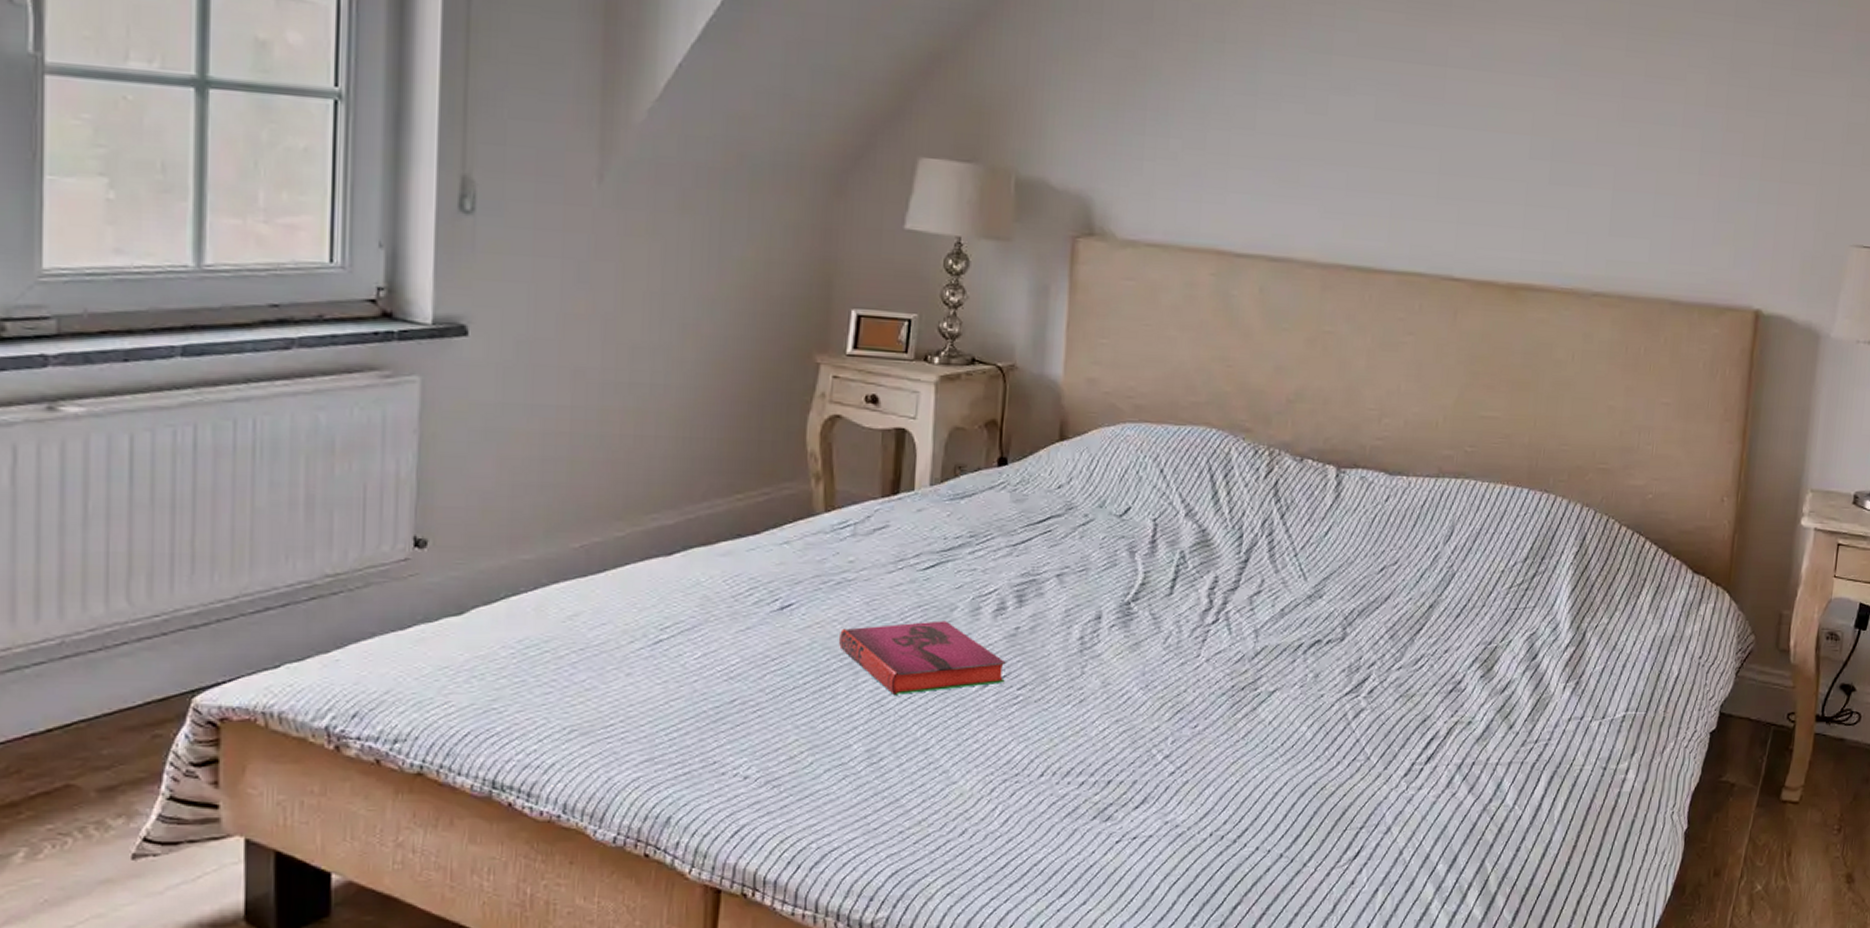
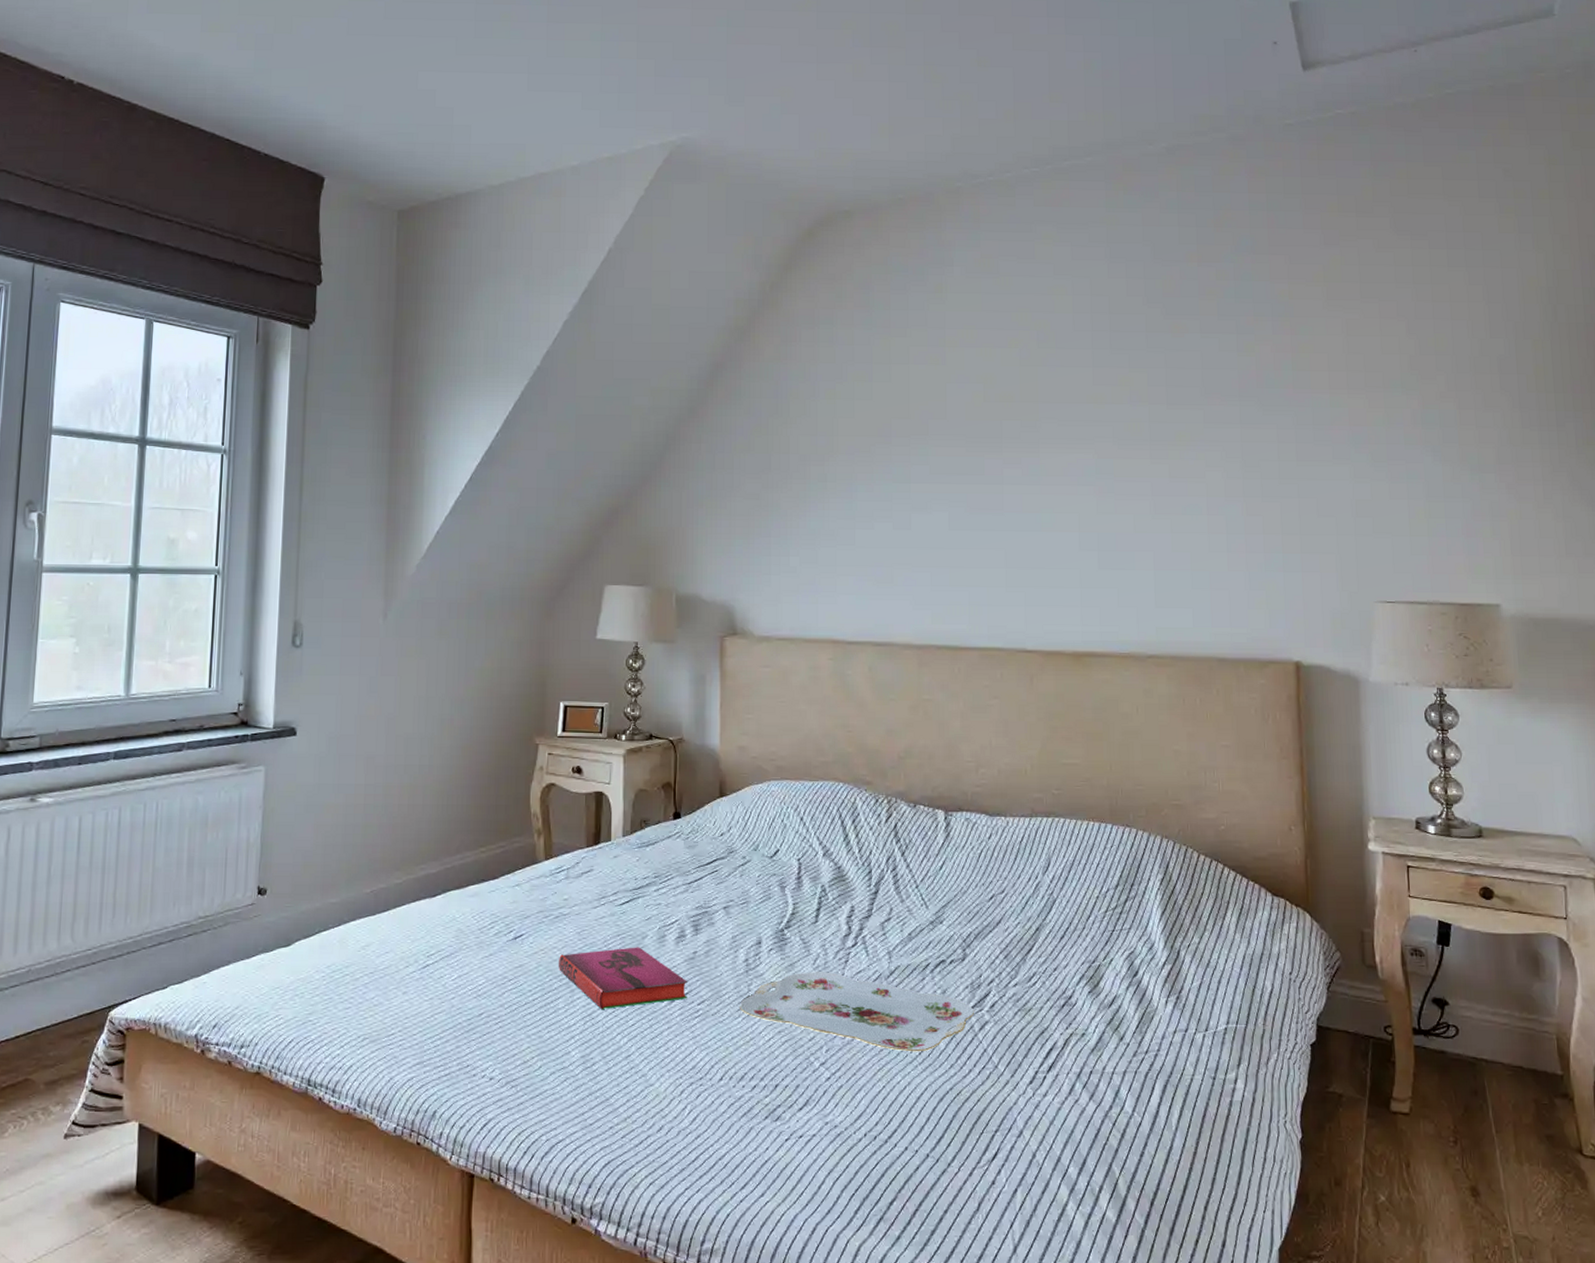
serving tray: none [1070,652,1349,743] -> present [740,972,974,1052]

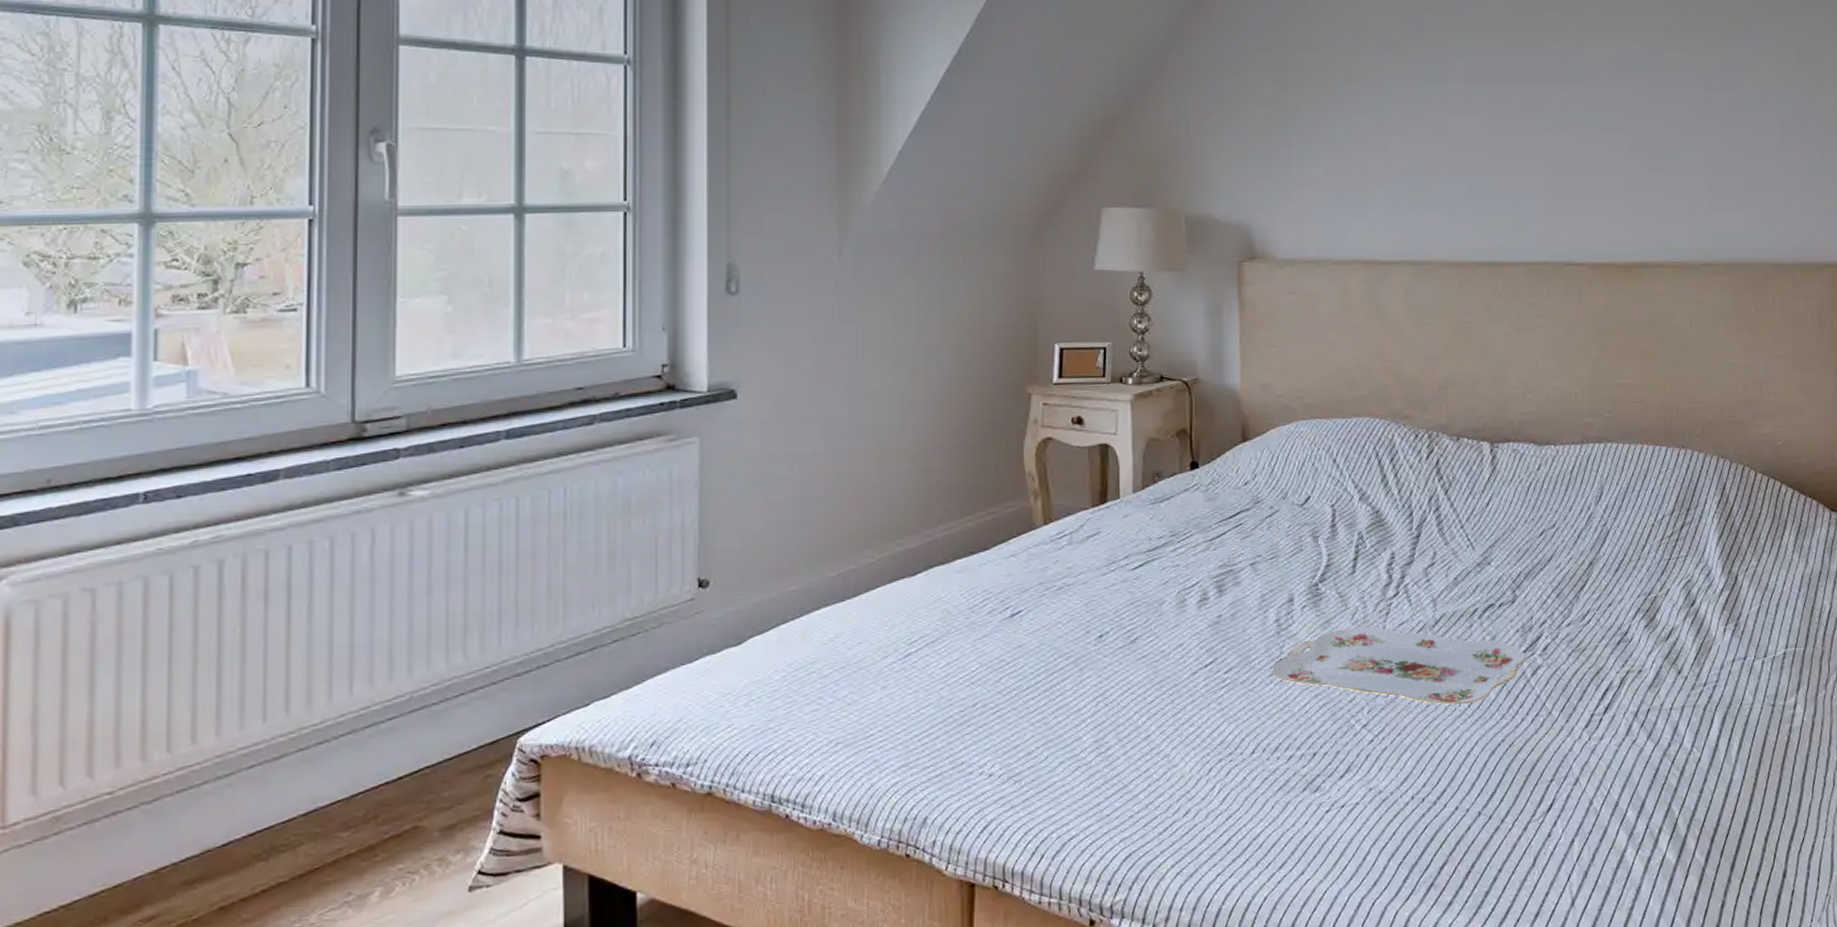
hardback book: present [559,947,687,1010] -> none [1064,614,1213,688]

